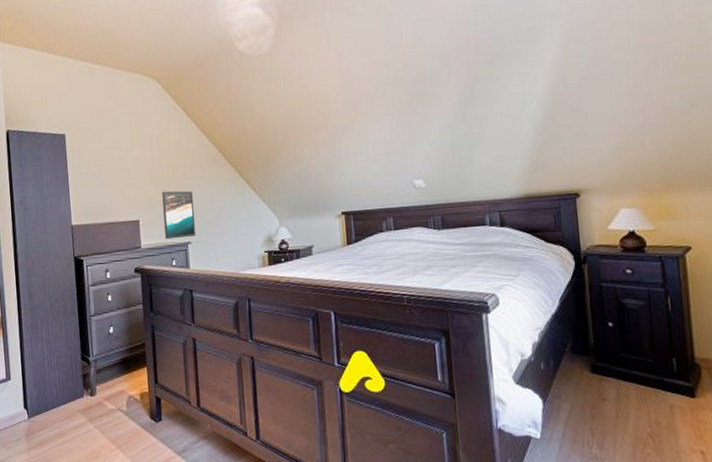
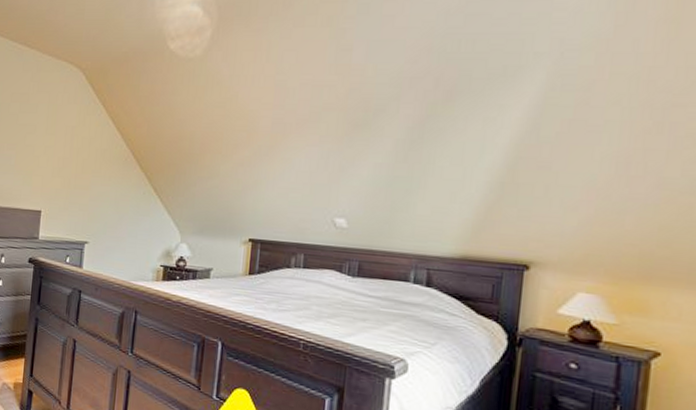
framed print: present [162,190,196,240] -> none [64,185,99,237]

